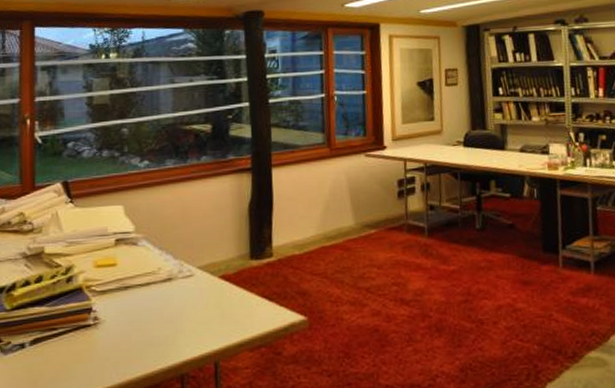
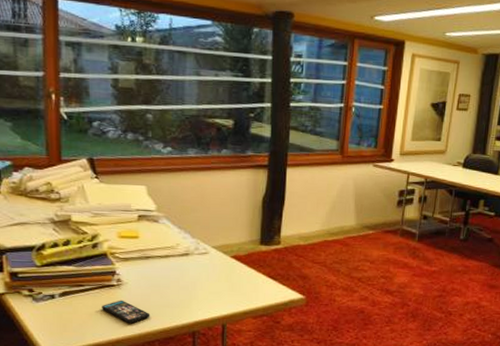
smartphone: none [77,342,132,372] -> present [102,300,150,324]

